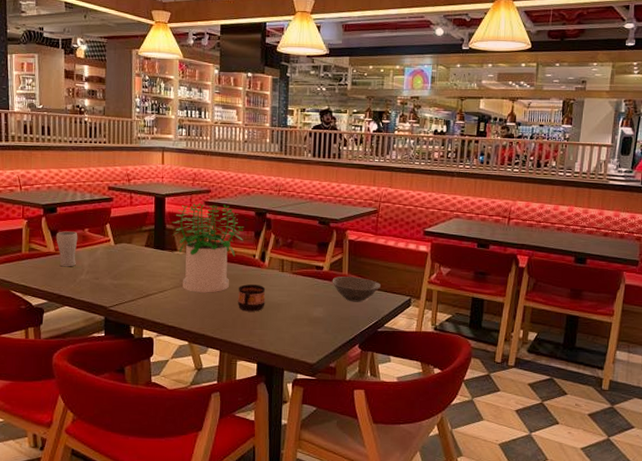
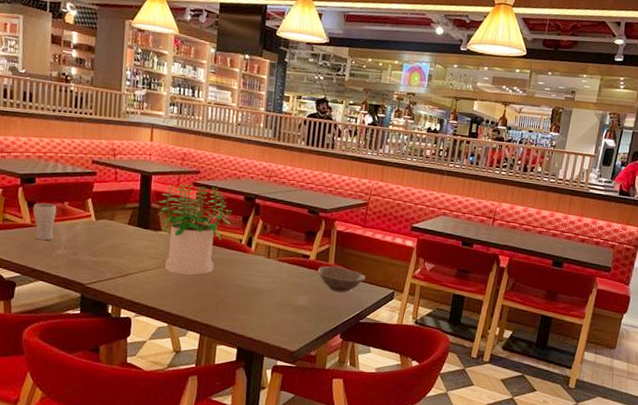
cup: present [237,284,266,312] -> none [220,268,251,297]

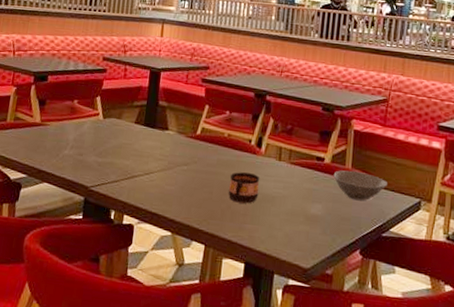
drinking glass: present [32,203,57,241] -> none [43,101,67,140]
potted plant: present [157,183,233,276] -> none [164,80,242,179]
cup: none [220,268,251,297] -> present [228,172,260,204]

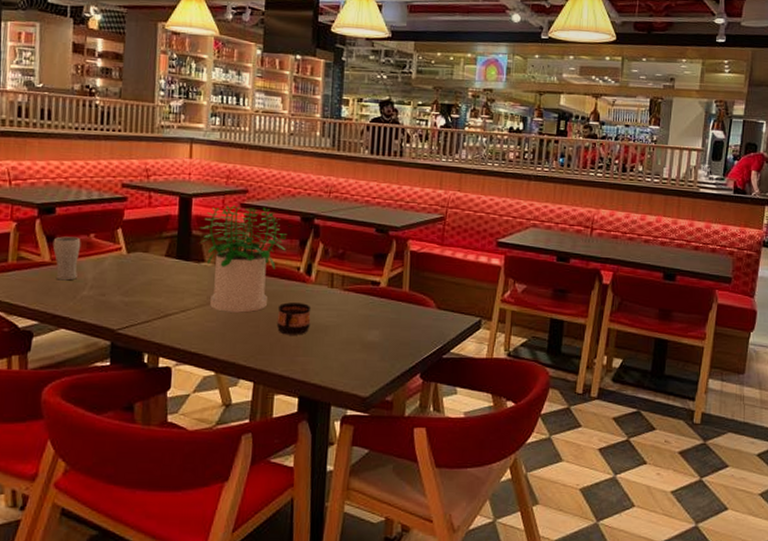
drinking glass: none [43,101,67,140] -> present [52,236,81,281]
potted plant: none [164,80,242,179] -> present [199,205,288,313]
bowl: present [333,170,387,201] -> none [390,293,447,324]

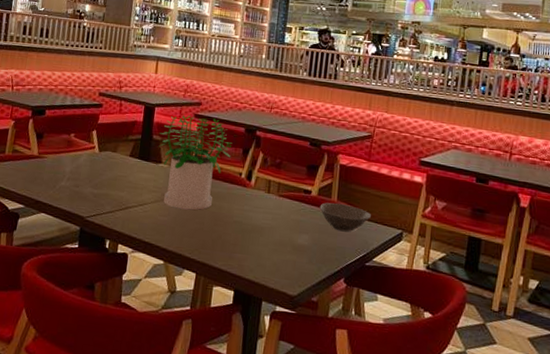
drinking glass: present [52,236,81,281] -> none [40,134,63,172]
cup: present [276,302,311,335] -> none [218,203,250,234]
bowl: none [390,293,447,324] -> present [319,202,371,232]

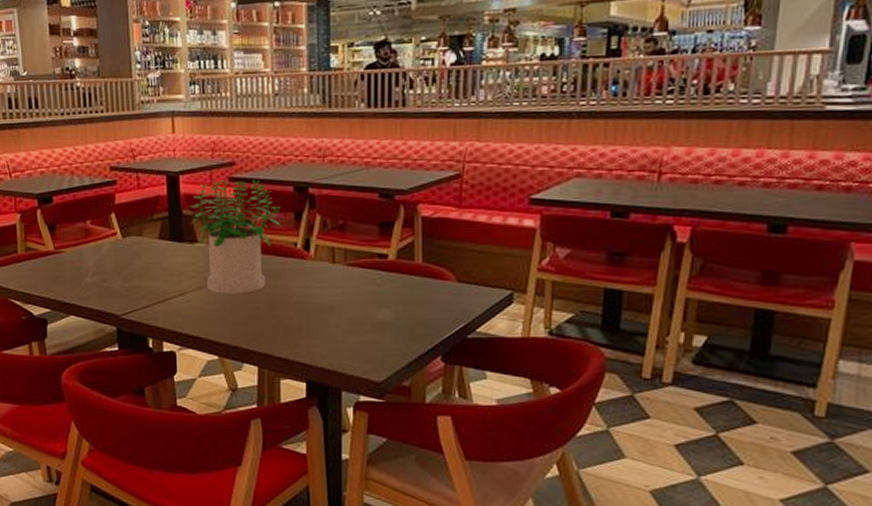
bowl: present [319,202,371,232] -> none [400,265,469,300]

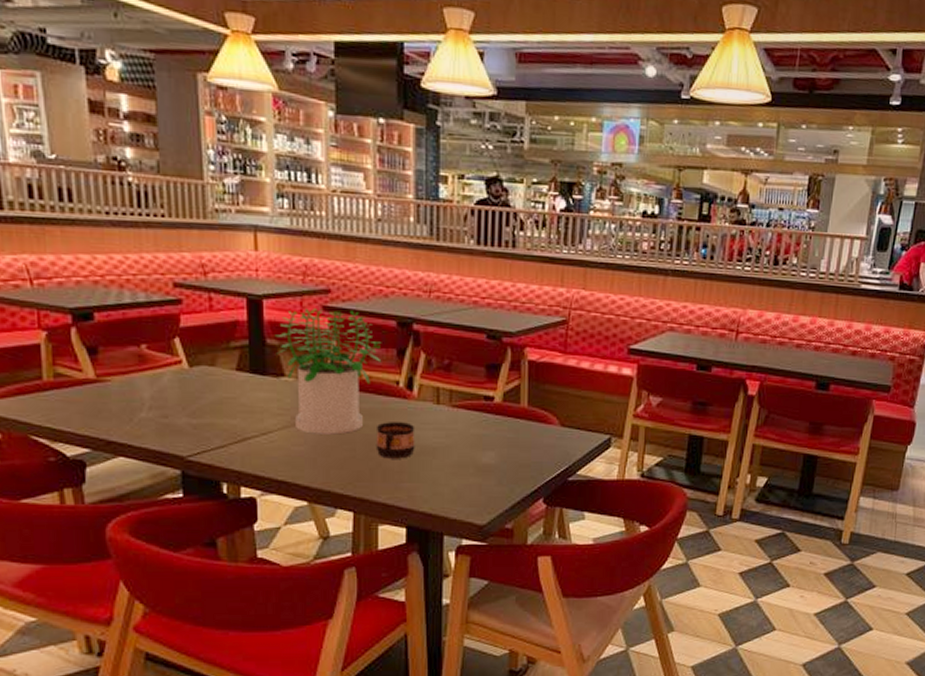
cup: none [277,281,313,316] -> present [375,422,415,459]

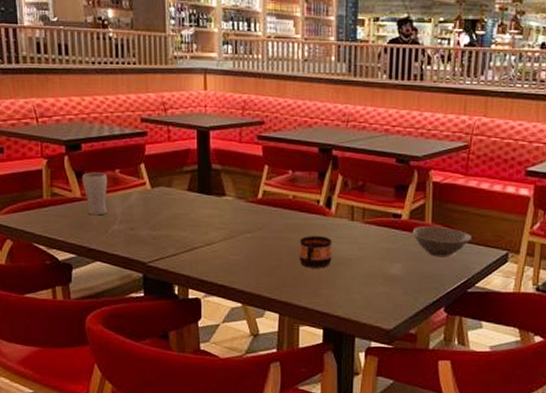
drinking glass: none [95,348,131,401] -> present [82,172,108,216]
potted plant: present [274,308,382,435] -> none [218,138,306,246]
bowl: none [506,409,571,444] -> present [412,226,471,258]

